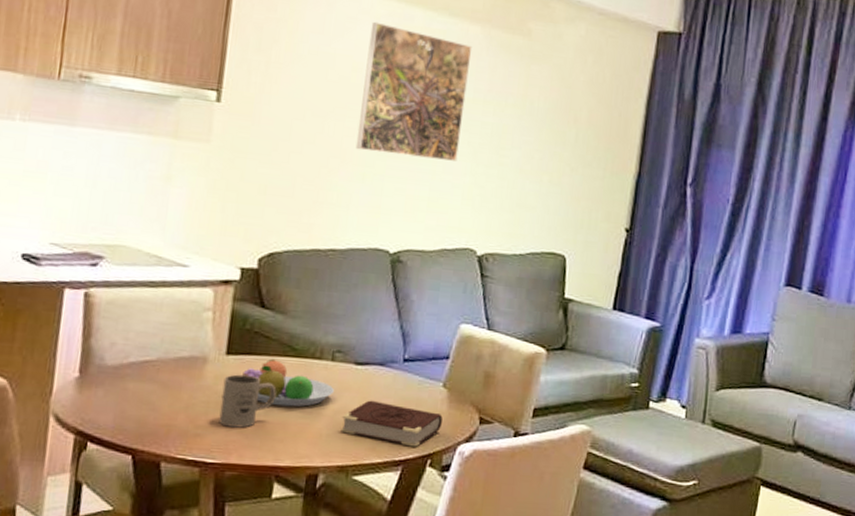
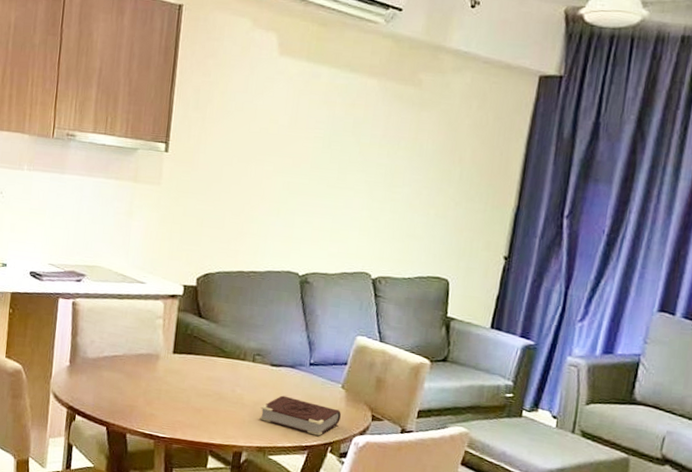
mug: present [219,374,276,428] -> none [168,369,210,412]
fruit bowl: present [242,358,334,407] -> none [185,358,255,398]
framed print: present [355,21,473,161] -> none [272,80,370,198]

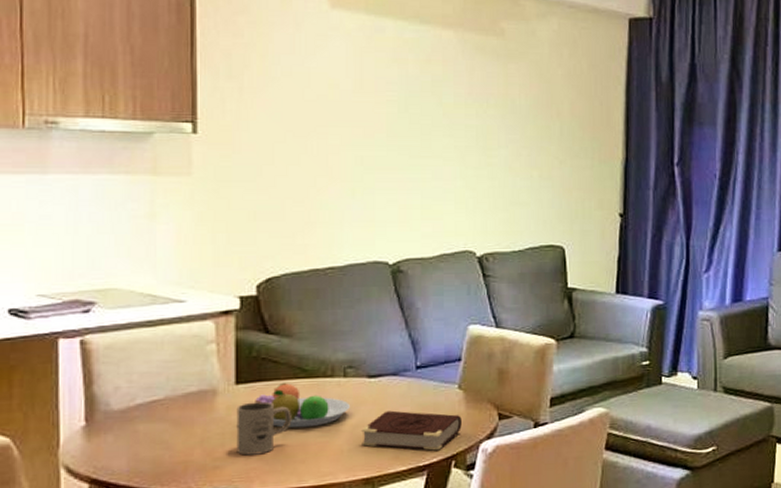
mug: none [168,369,210,412] -> present [236,401,292,456]
fruit bowl: none [185,358,255,398] -> present [255,382,350,428]

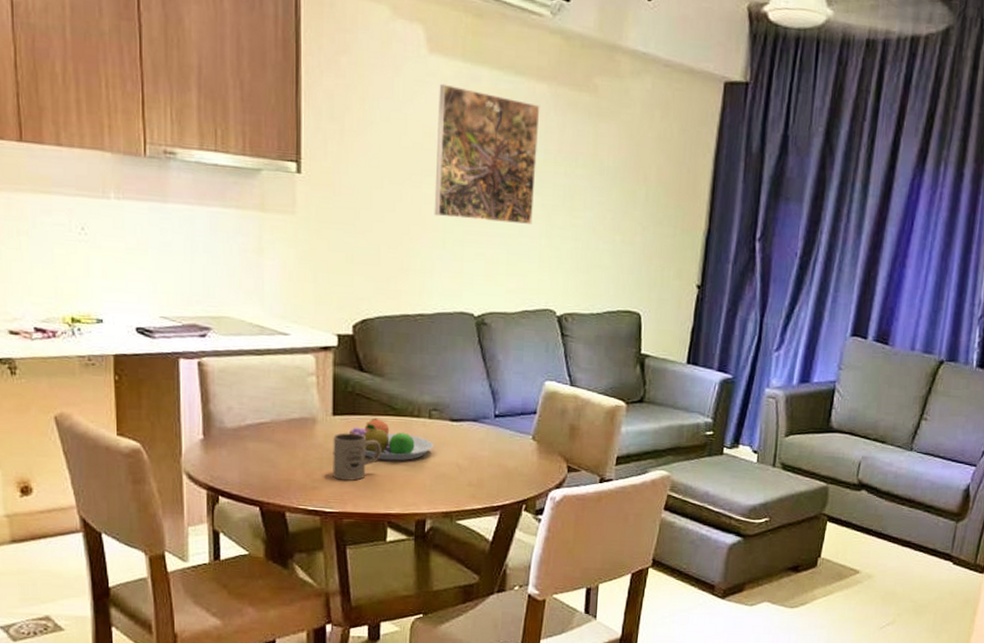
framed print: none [341,36,448,167] -> present [434,83,540,224]
book: present [362,410,462,451] -> none [443,453,534,494]

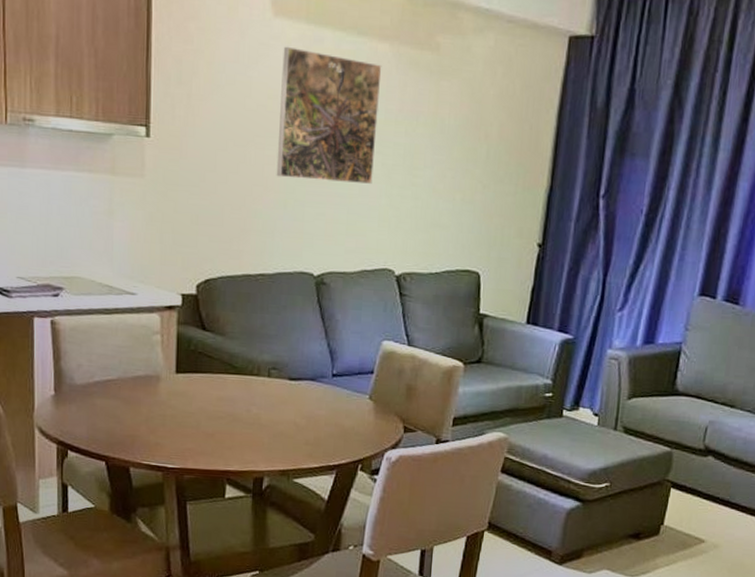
mug: present [332,433,381,481] -> none [175,390,222,438]
fruit bowl: present [349,417,433,461] -> none [191,376,272,419]

